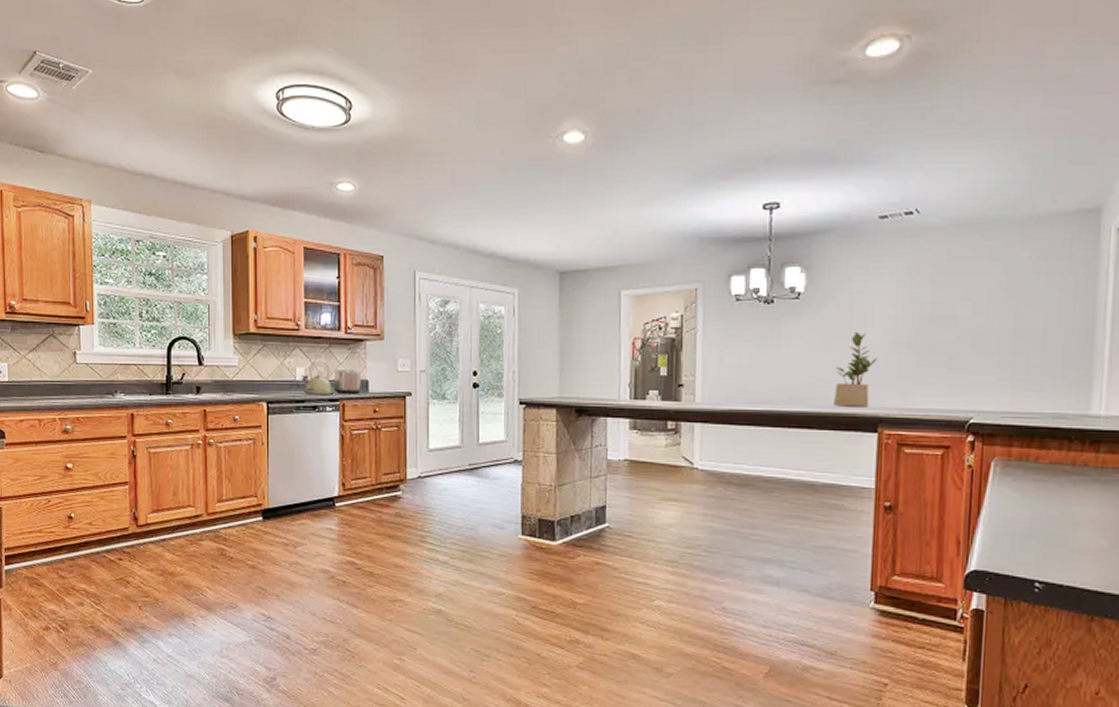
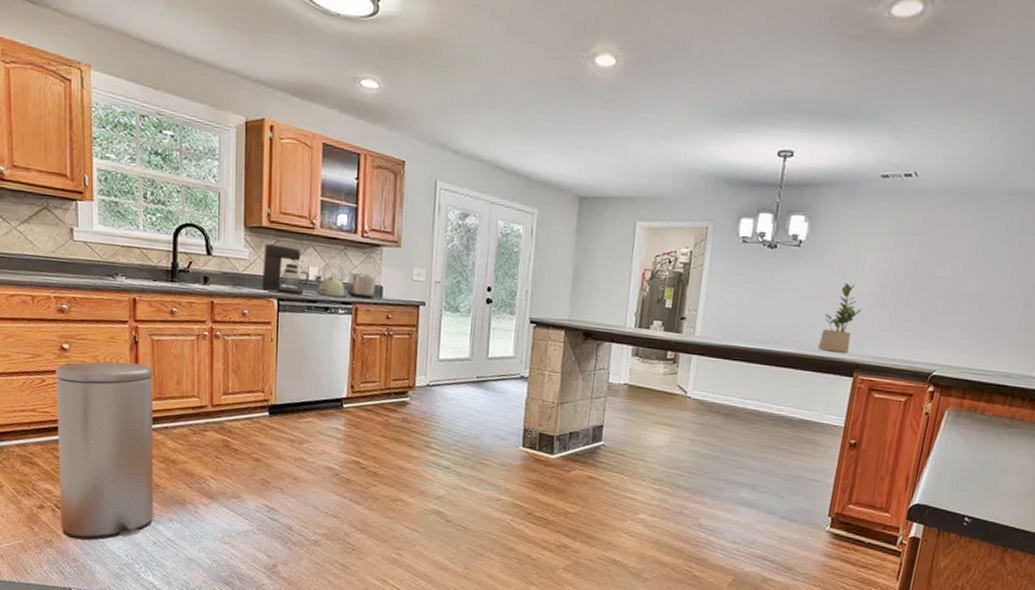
pedal bin: none [60,477,154,661] -> present [56,361,154,540]
coffee maker: none [251,349,296,397] -> present [262,244,309,296]

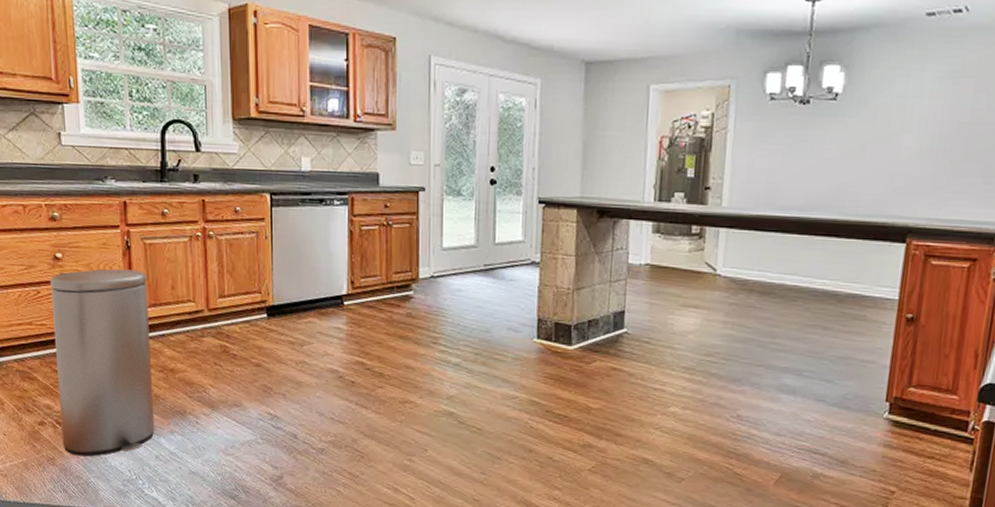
coffee maker: present [262,244,309,296] -> none [253,136,302,188]
kettle: present [314,262,347,298] -> none [306,150,342,188]
toaster: present [347,271,376,299] -> none [342,159,371,187]
potted plant: present [818,283,861,355] -> none [863,137,911,218]

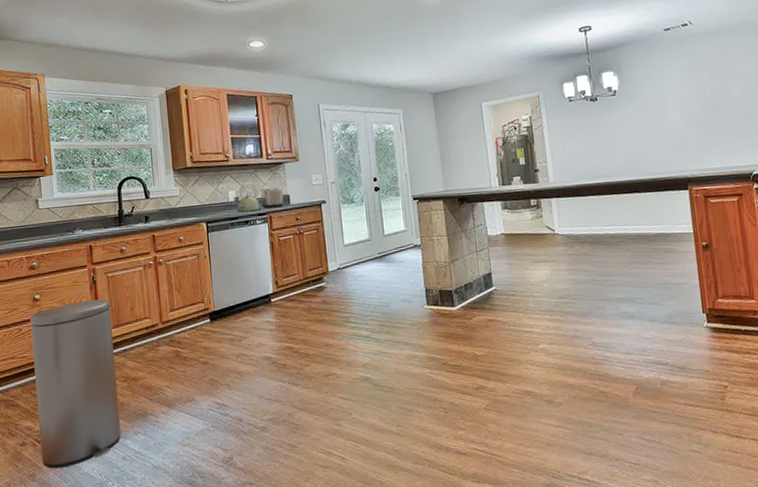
kettle: none [306,150,342,188] -> present [233,183,261,212]
toaster: none [342,159,371,187] -> present [260,188,284,208]

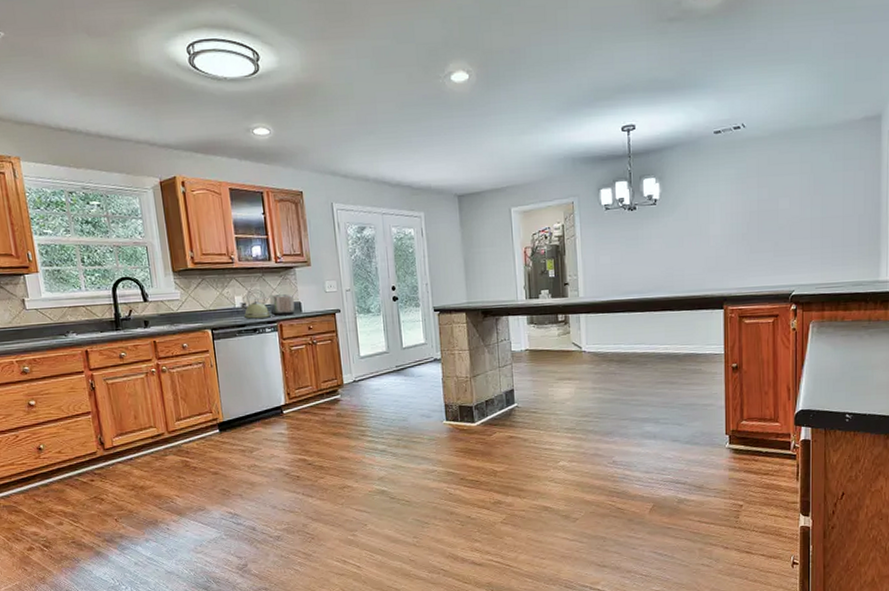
pedal bin: present [30,299,122,469] -> none [26,407,132,573]

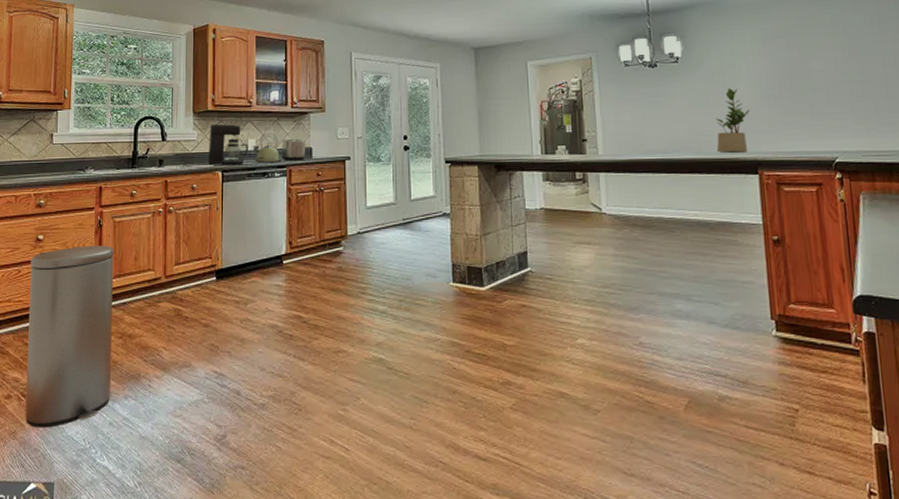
pedal bin: none [26,407,132,573] -> present [25,245,114,428]
coffee maker: none [192,282,236,324] -> present [208,124,249,166]
potted plant: none [688,228,719,291] -> present [715,88,750,154]

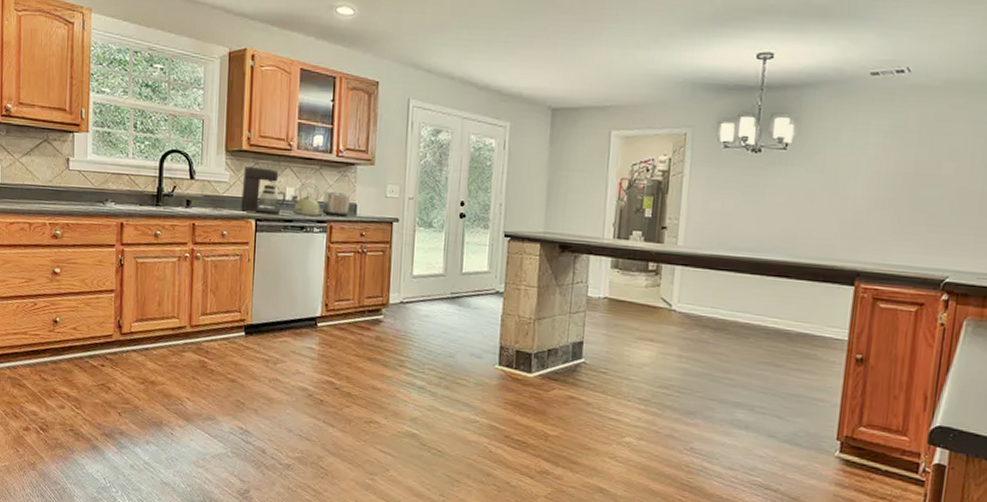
pedal bin: present [25,245,114,428] -> none [44,284,136,463]
potted plant: present [715,88,750,154] -> none [813,186,859,262]

